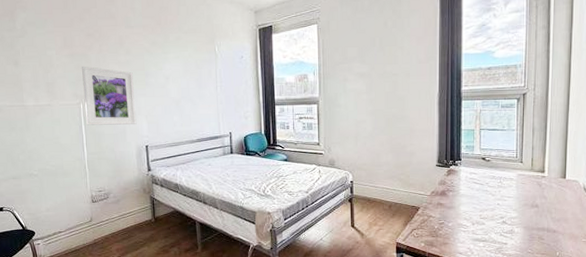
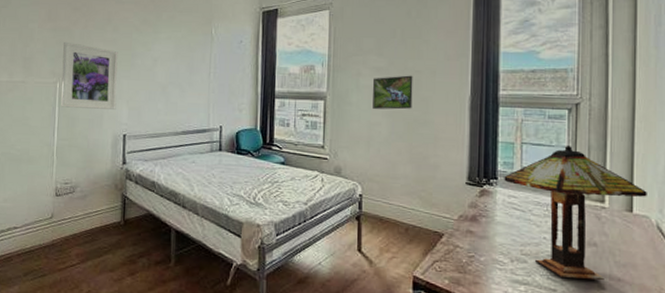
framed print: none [357,78,391,109] -> present [372,75,413,110]
table lamp: none [466,128,577,234] -> present [504,145,647,281]

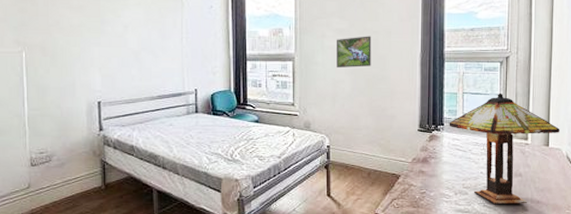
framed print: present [61,41,118,111] -> none [26,9,89,78]

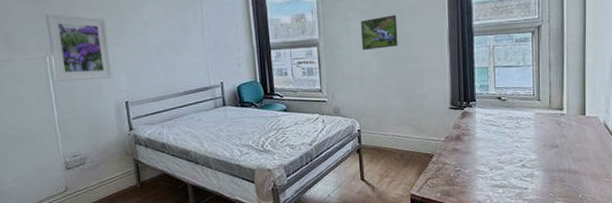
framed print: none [26,9,89,78] -> present [46,13,114,82]
table lamp: present [449,92,560,205] -> none [481,63,596,177]

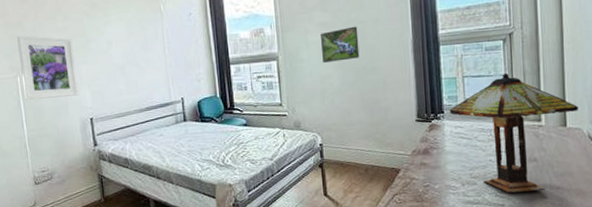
table lamp: none [481,63,596,177] -> present [449,72,578,193]

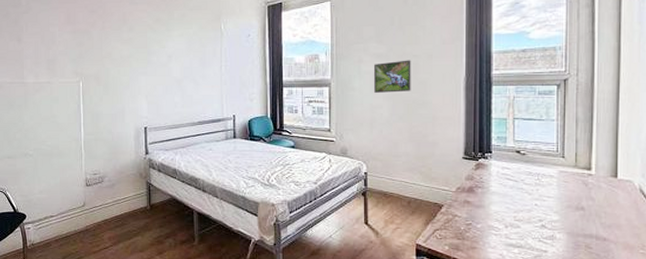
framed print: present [17,35,79,100] -> none [84,43,136,105]
table lamp: present [449,72,578,193] -> none [498,118,631,241]

